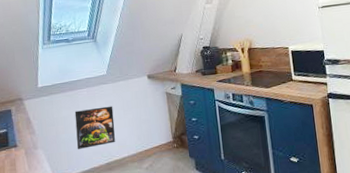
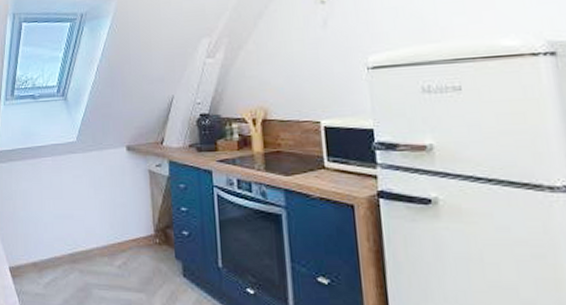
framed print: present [74,106,115,149] -> none [36,181,83,232]

